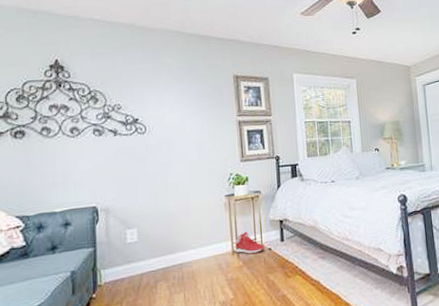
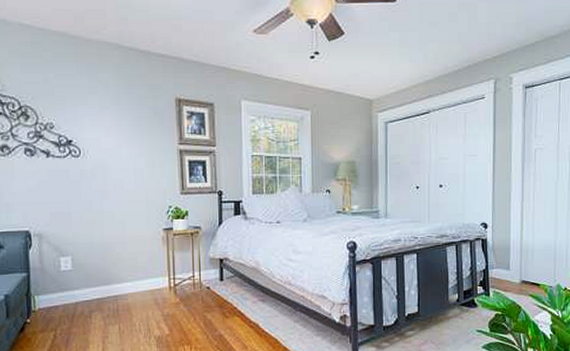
sneaker: present [234,231,265,255] -> none [171,268,204,292]

